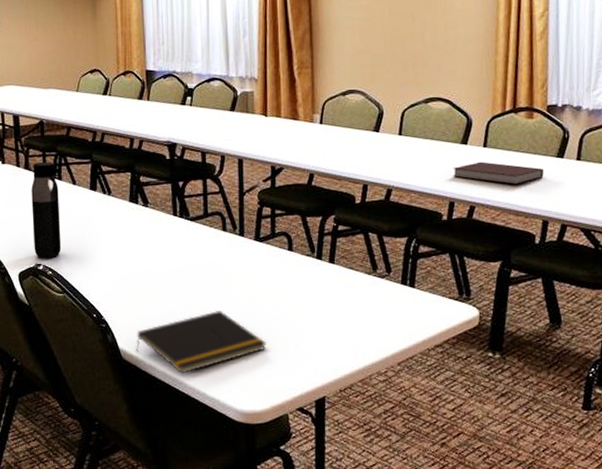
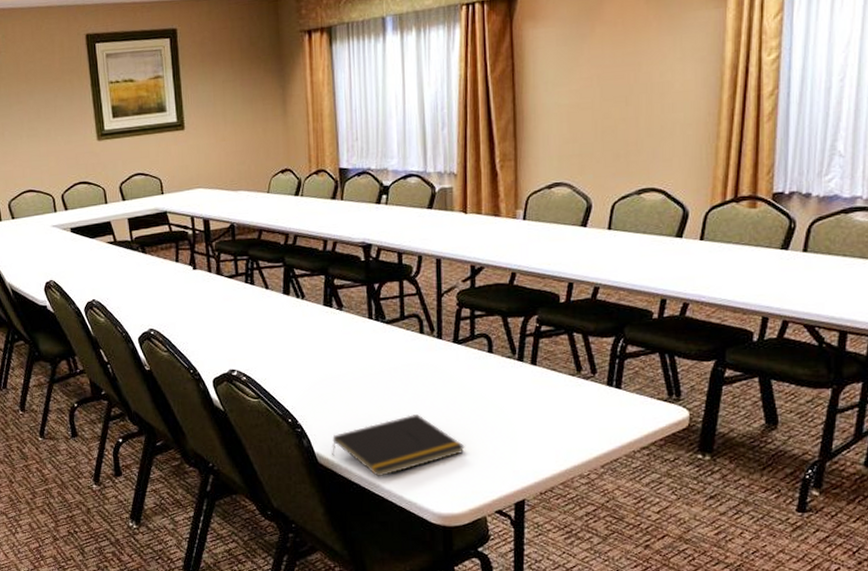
water bottle: present [31,162,62,259] -> none [223,266,255,365]
notebook: present [453,161,544,185] -> none [666,255,765,280]

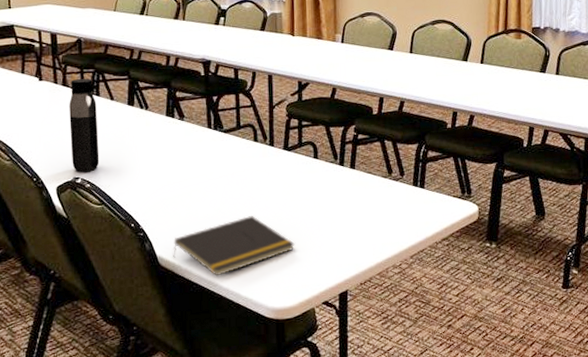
water bottle: none [223,266,255,365] -> present [69,79,100,173]

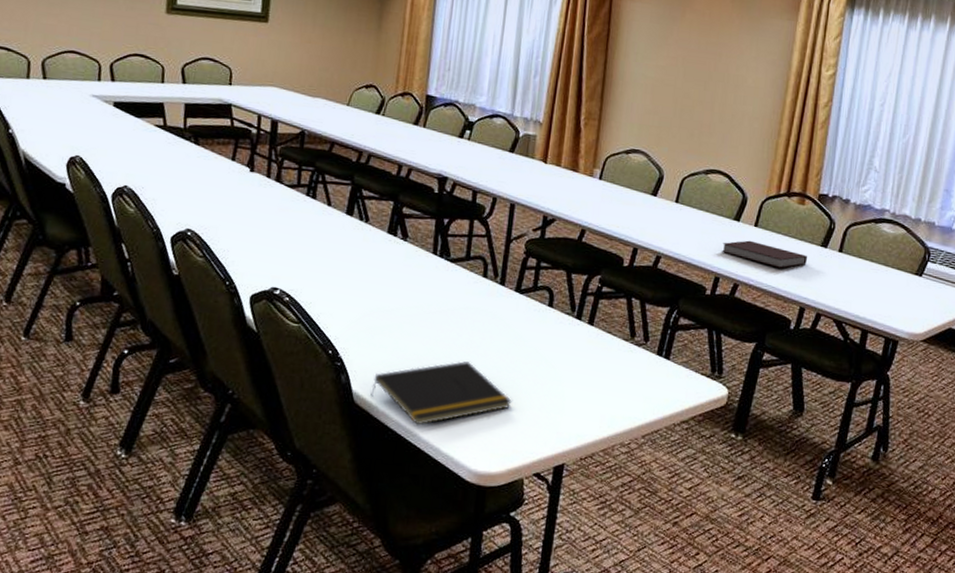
water bottle: present [69,79,100,173] -> none [272,175,311,284]
notebook: none [455,76,530,96] -> present [722,240,807,268]

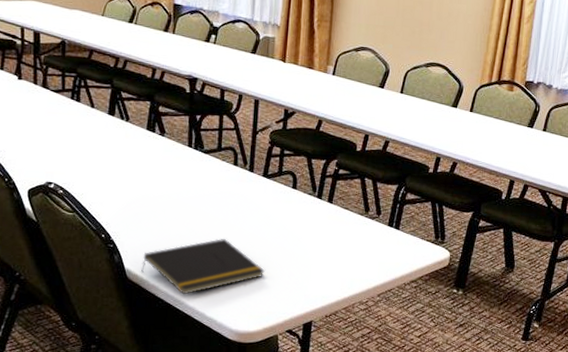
notebook: present [722,240,807,268] -> none [442,124,516,147]

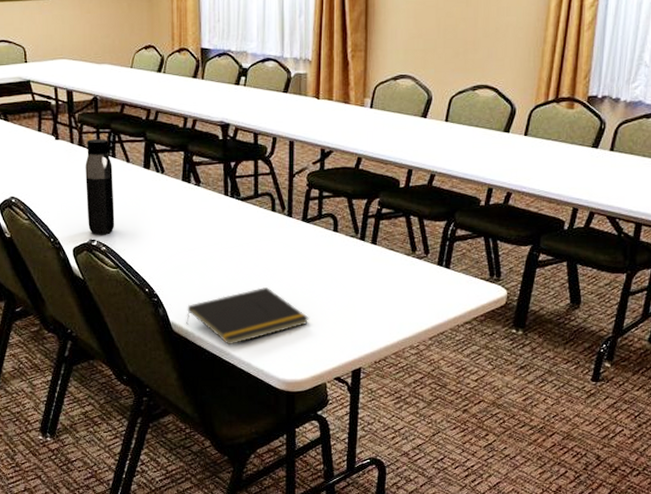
water bottle: none [46,82,76,178] -> present [85,139,115,235]

